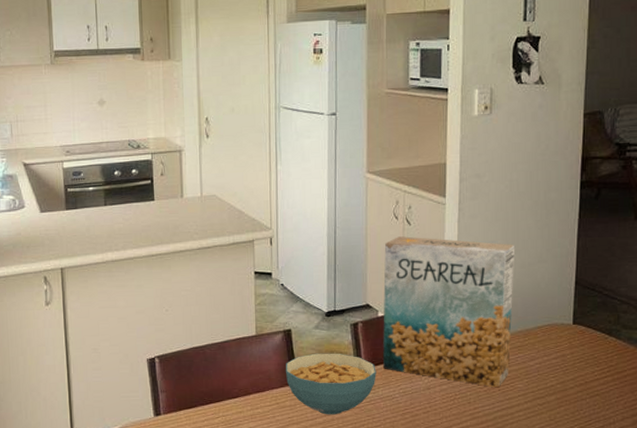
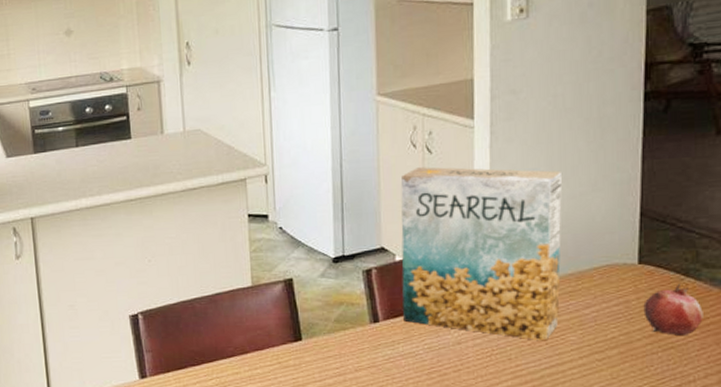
cereal bowl: present [286,353,376,415] -> none [288,304,396,375]
fruit: none [576,342,622,386] -> present [643,284,703,337]

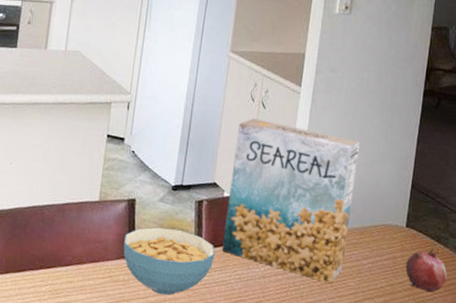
cereal bowl: none [288,304,396,375] -> present [123,227,215,295]

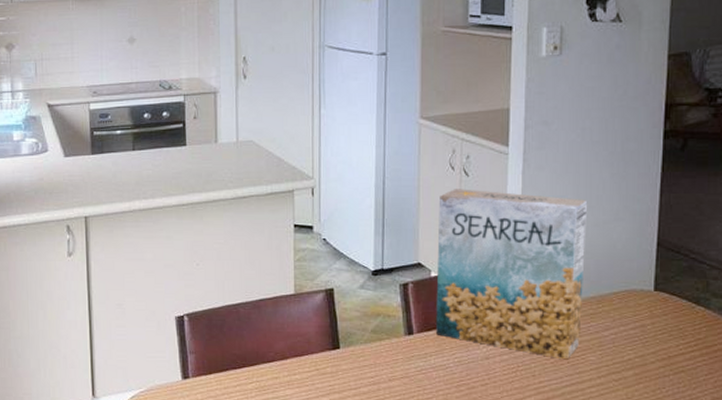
cereal bowl: present [123,227,215,295] -> none [327,315,428,384]
fruit: present [405,248,447,293] -> none [657,312,711,361]

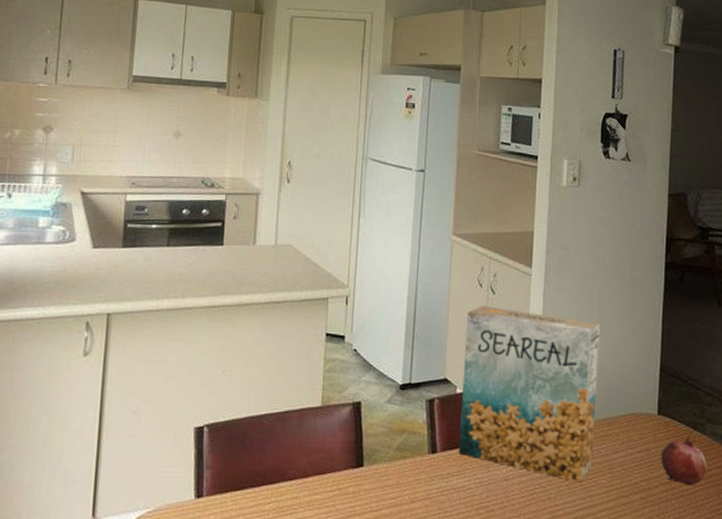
fruit: none [657,312,711,361] -> present [661,436,707,486]

